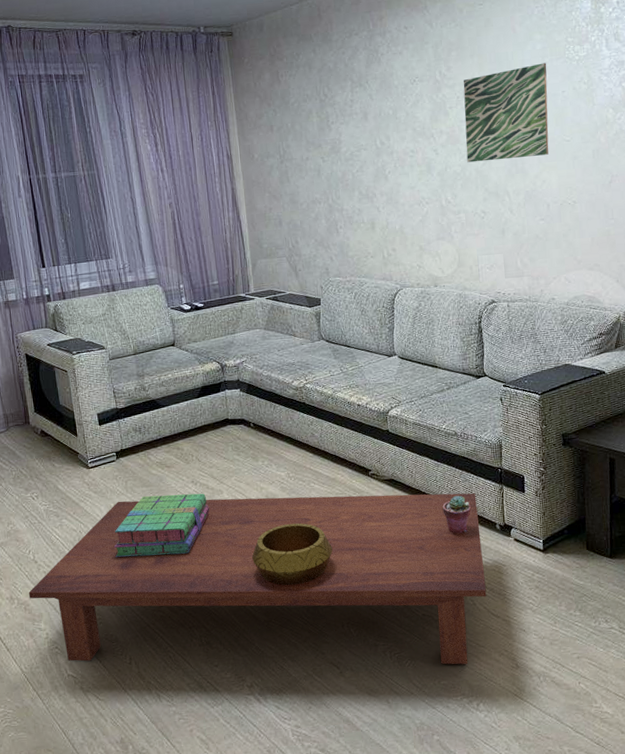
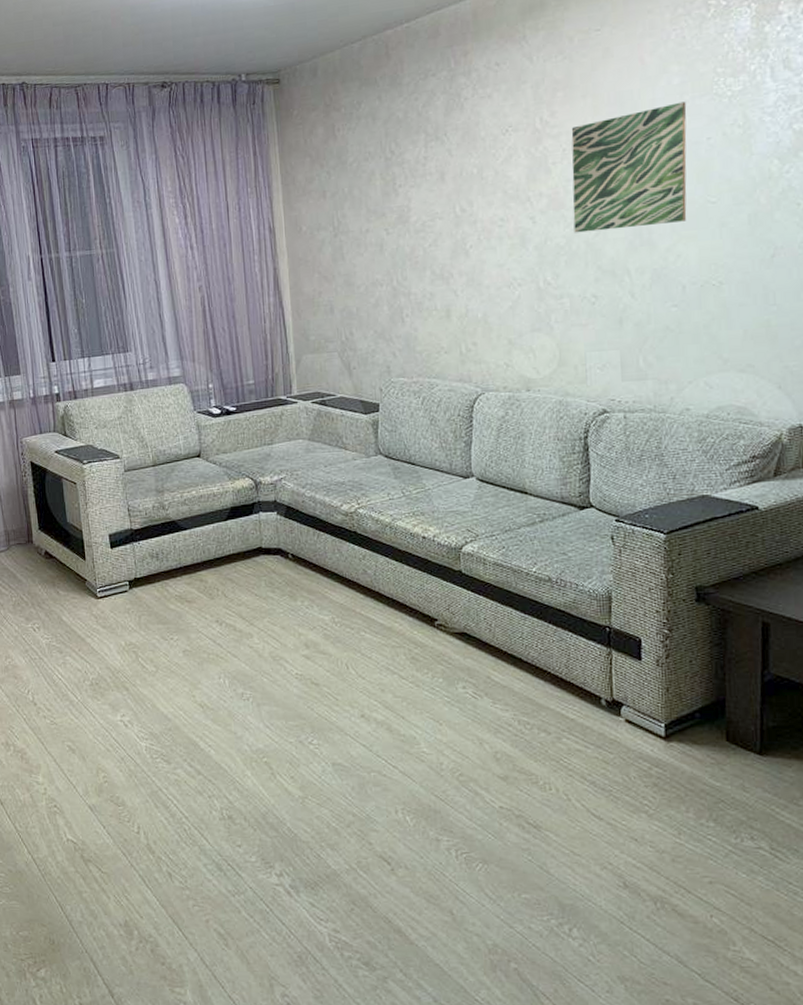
coffee table: present [28,493,487,665] -> none [26,639,586,876]
stack of books: present [114,493,210,557] -> none [124,634,237,707]
decorative bowl: present [252,523,333,586] -> none [286,679,386,756]
potted succulent: present [442,495,471,534] -> none [529,658,568,708]

